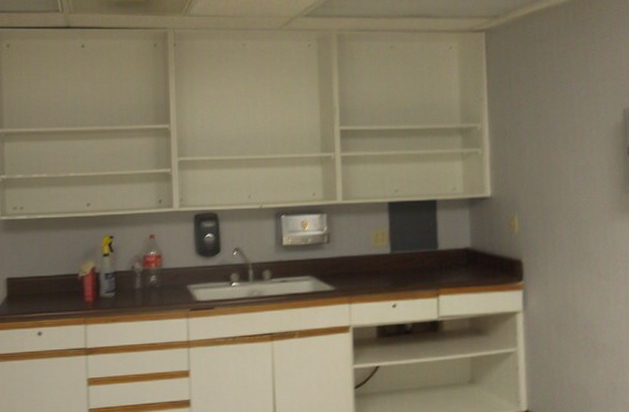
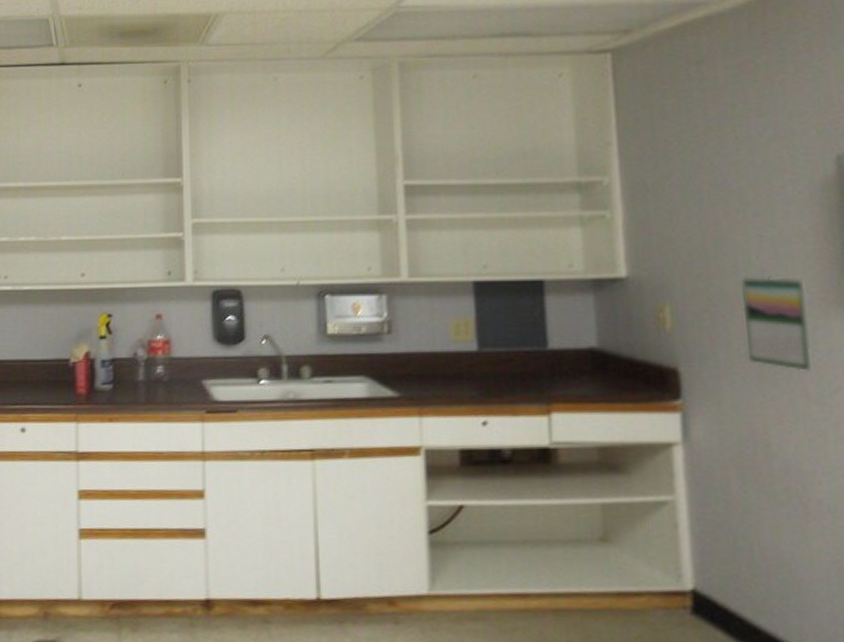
calendar: none [563,192,604,258] -> present [741,275,813,371]

